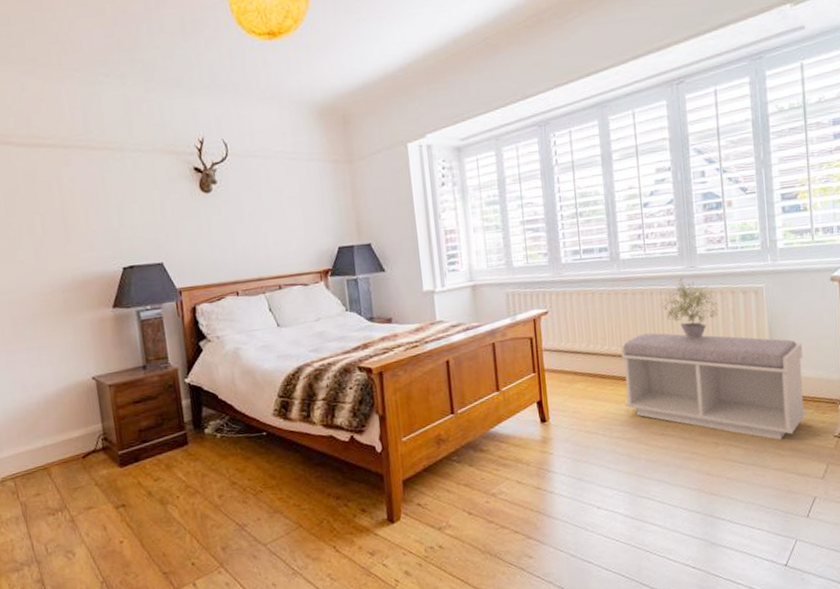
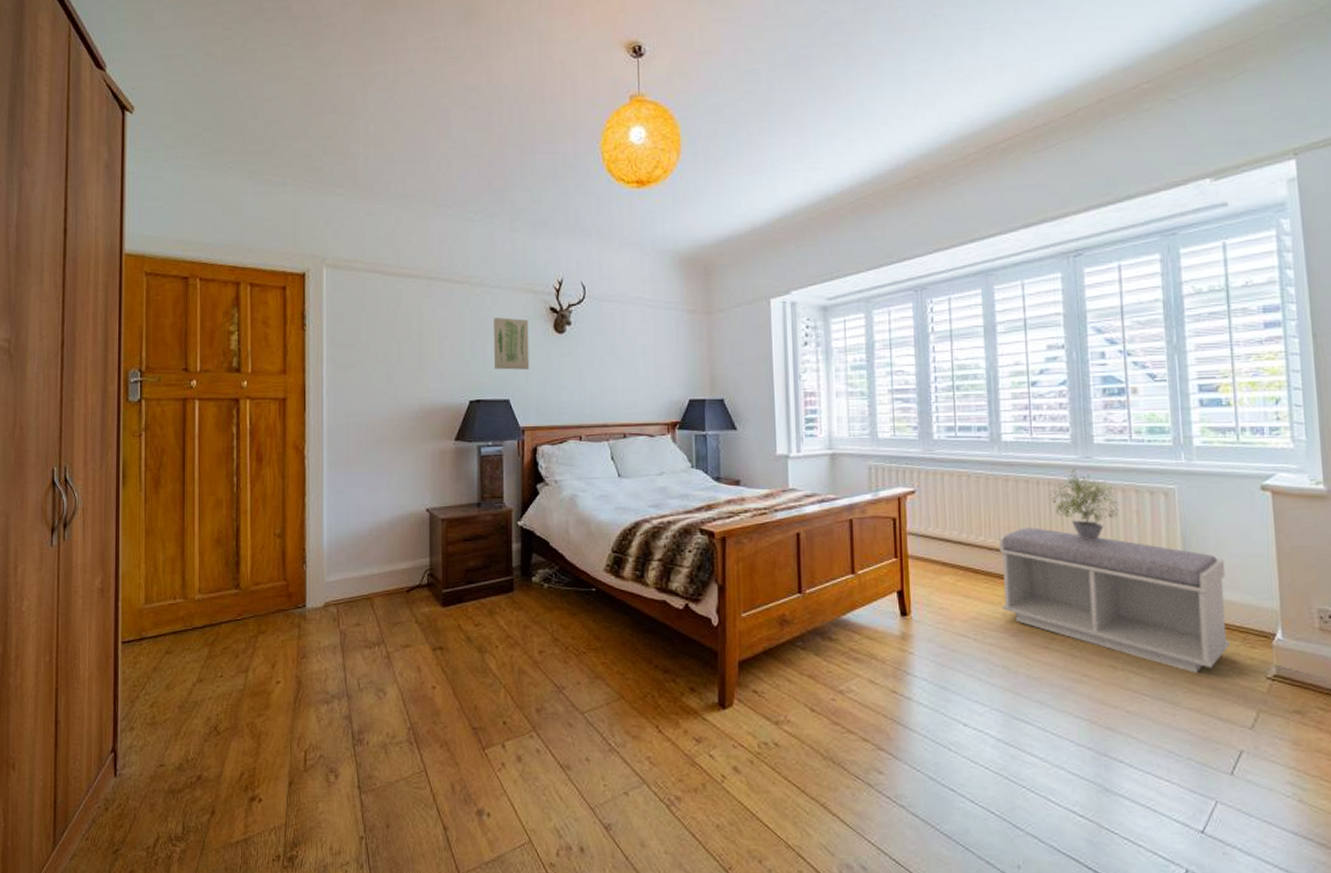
wall art: none [138,181,180,234] -> present [494,317,530,370]

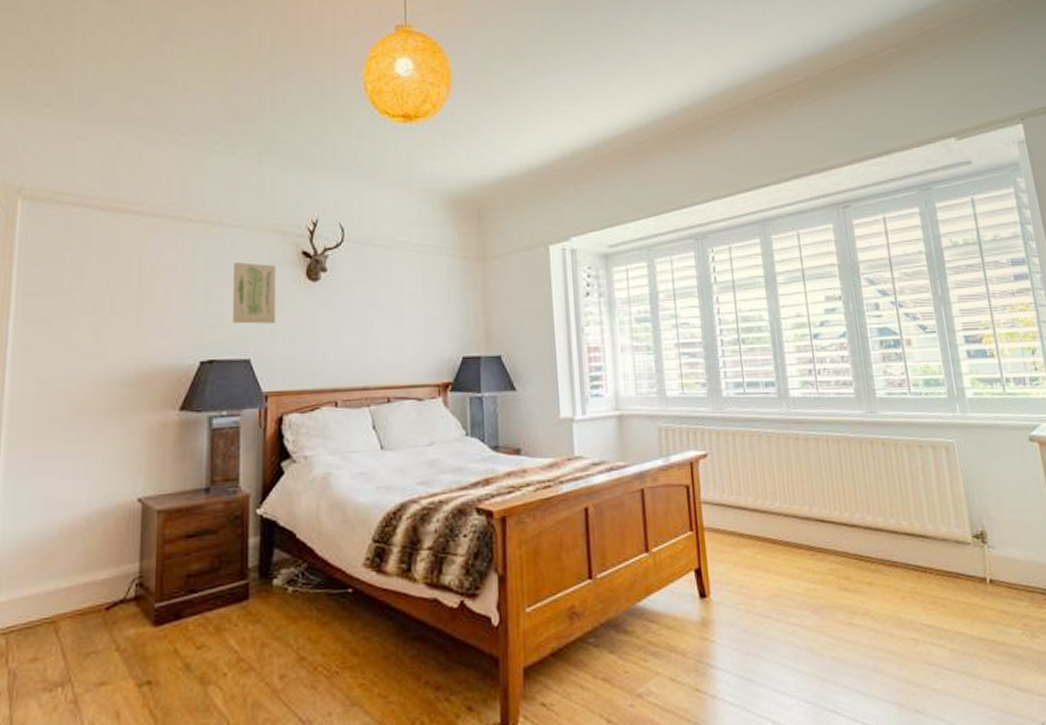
bench: present [999,528,1231,673] -> none [794,490,1020,640]
potted plant: present [1051,469,1118,540] -> none [840,425,906,501]

